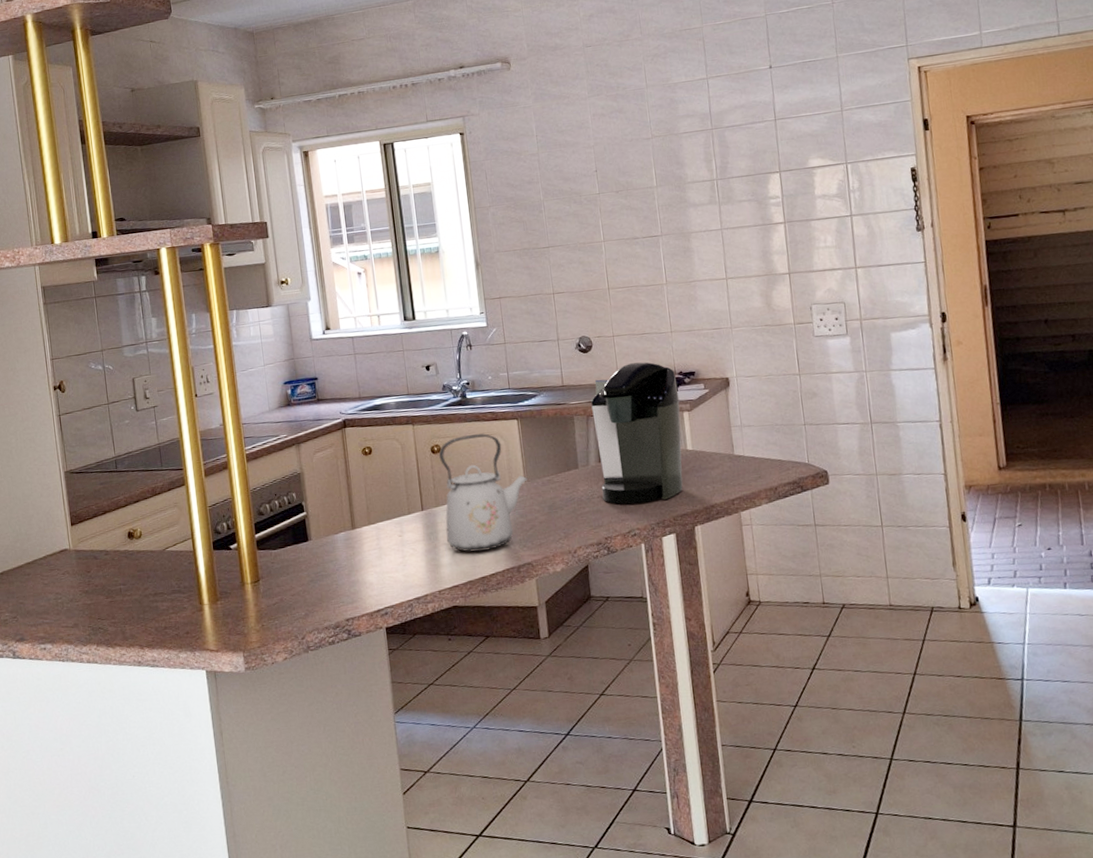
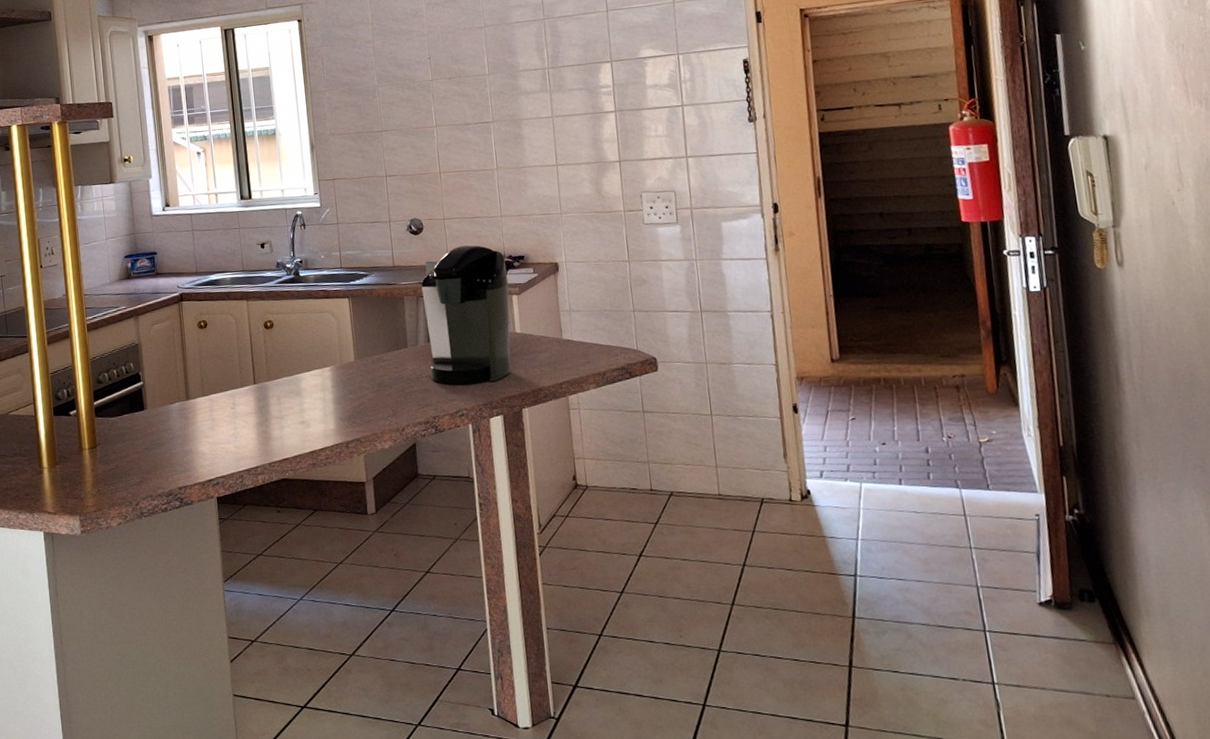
kettle: present [438,433,528,552] -> none [271,311,358,426]

